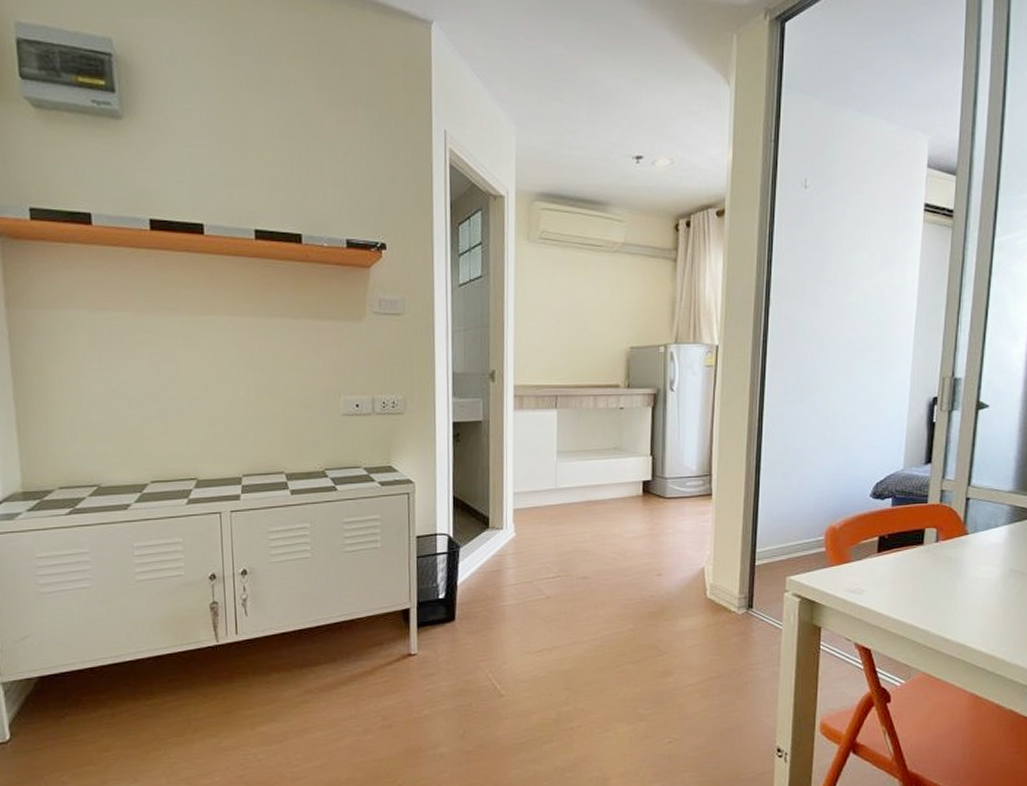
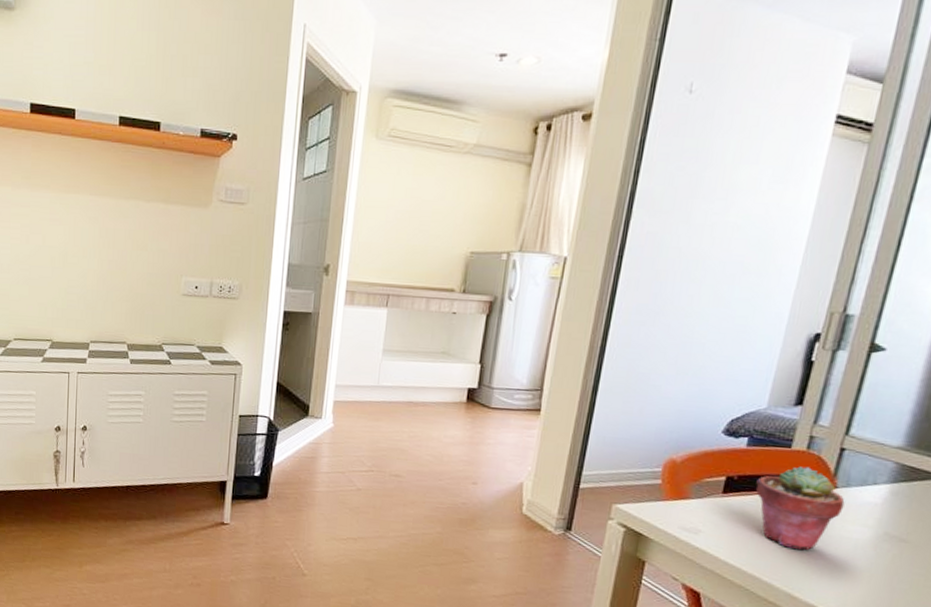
potted succulent: none [903,519,976,596] -> present [755,466,845,551]

